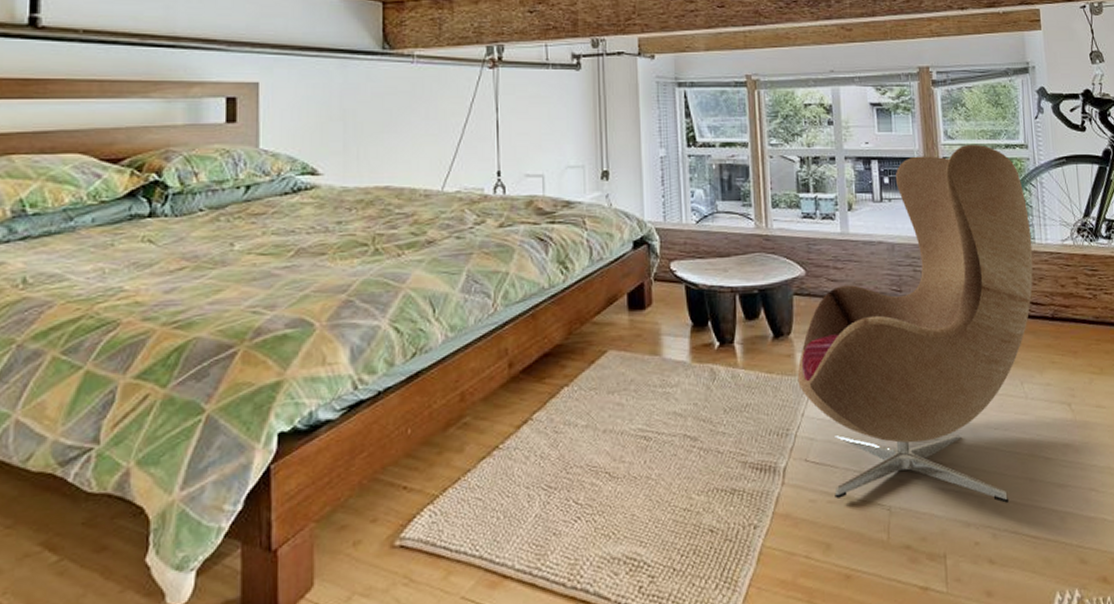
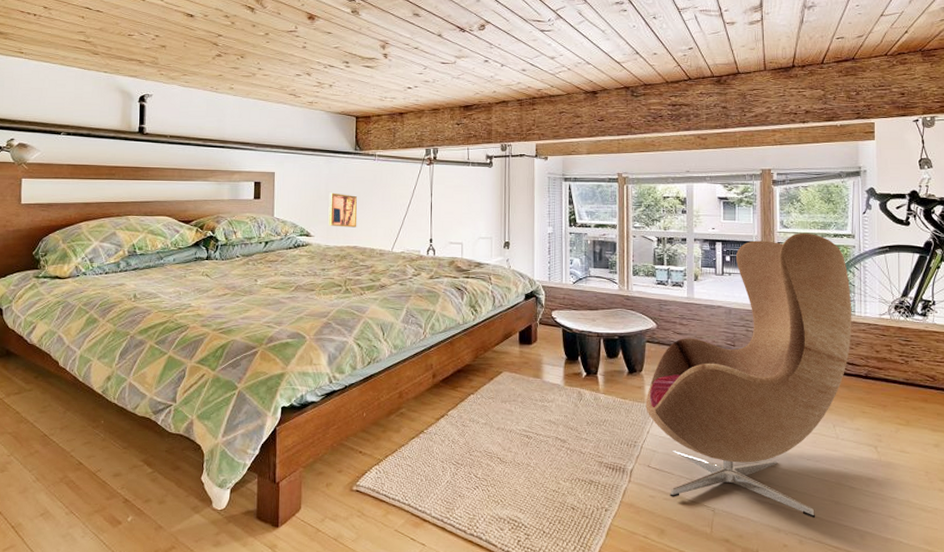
wall art: none [345,110,389,160] -> present [328,192,358,228]

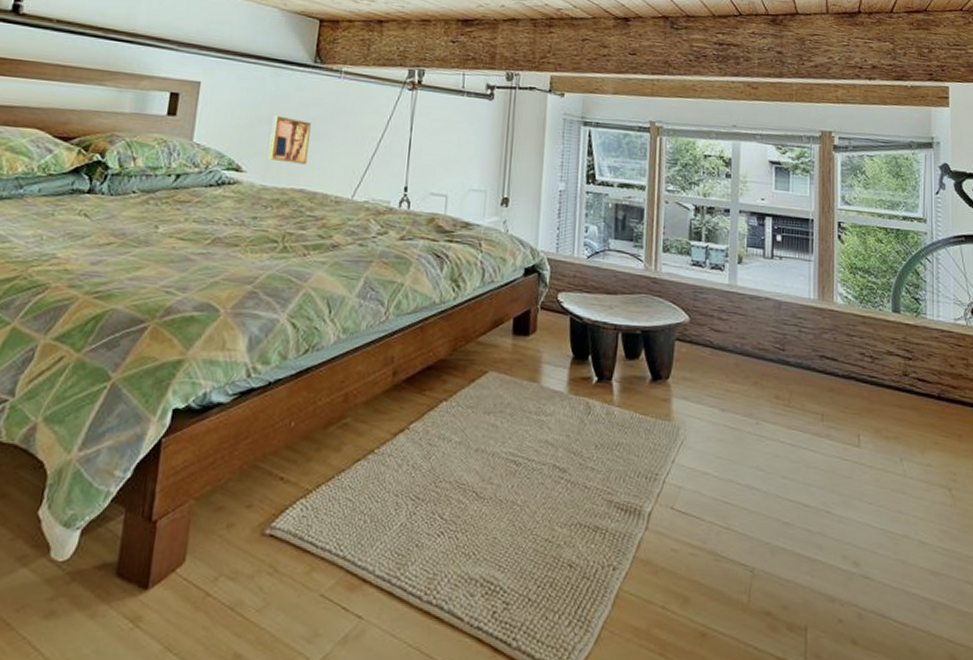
armchair: present [645,232,852,518] -> none [671,211,923,583]

